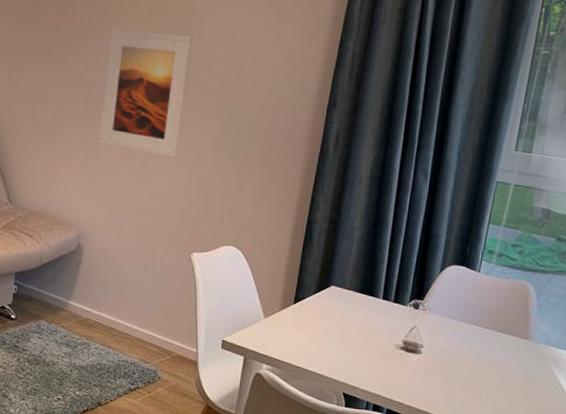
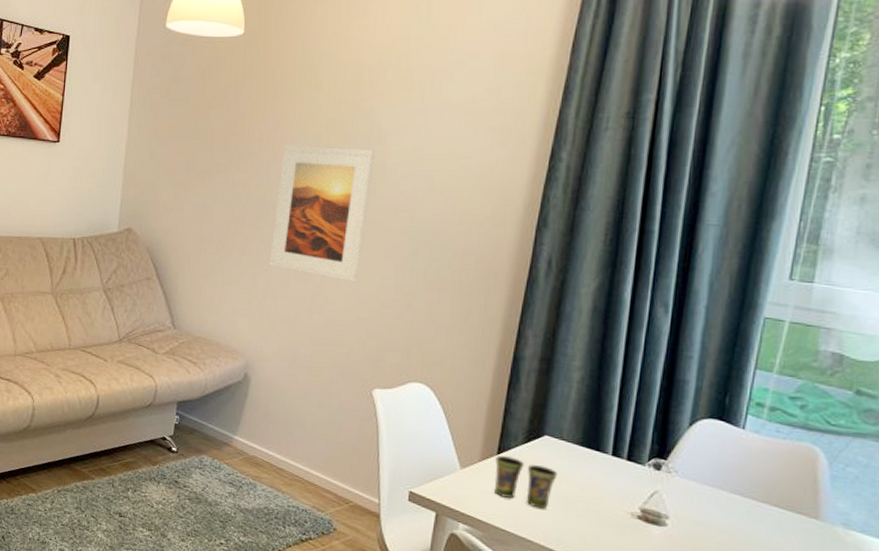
cup: none [291,304,342,347] -> present [494,455,558,509]

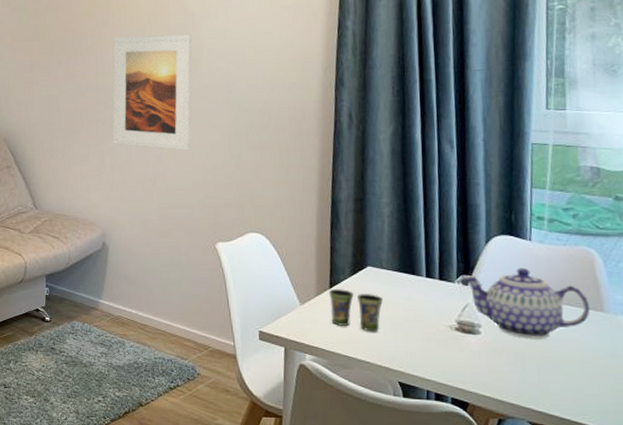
teapot: none [654,458,804,541] -> present [462,268,591,339]

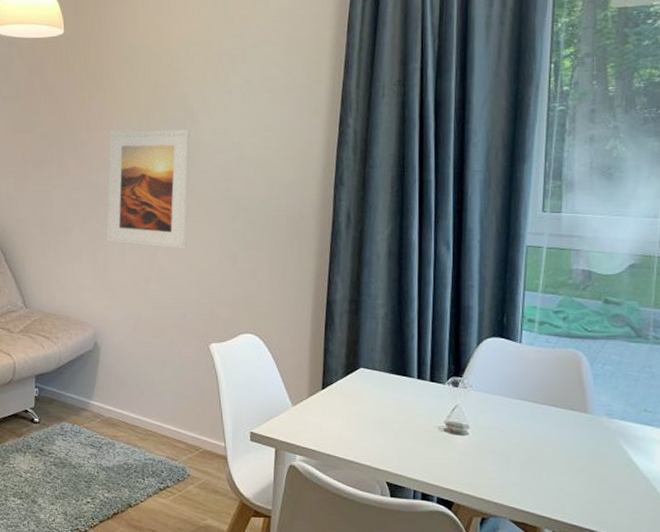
cup: present [329,288,384,332] -> none [321,389,375,433]
teapot: present [462,268,591,339] -> none [453,369,575,439]

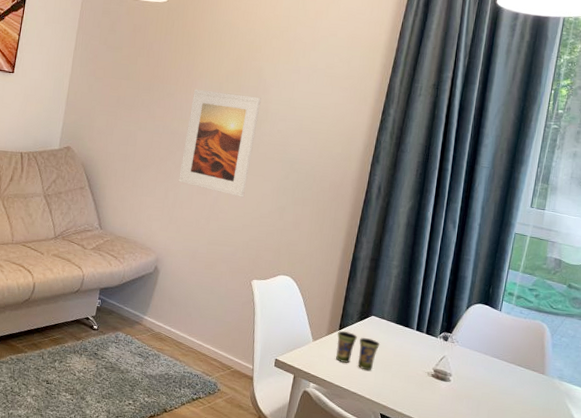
cup: none [321,389,375,433] -> present [336,331,380,371]

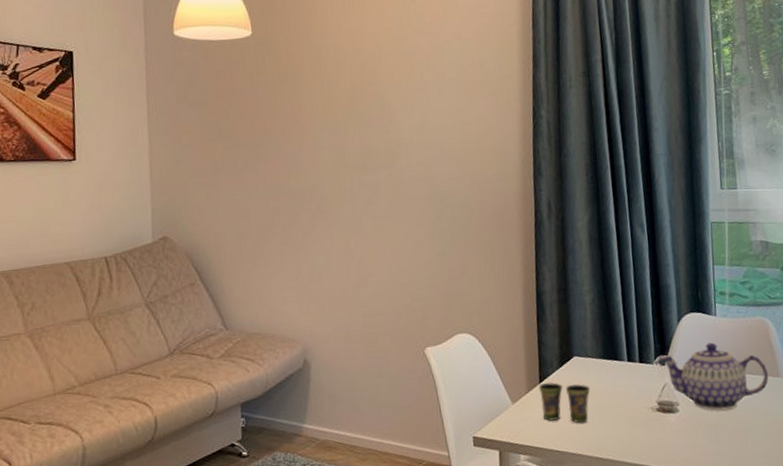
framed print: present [178,89,261,198] -> none [306,128,394,252]
teapot: none [444,332,536,391] -> present [659,342,769,411]

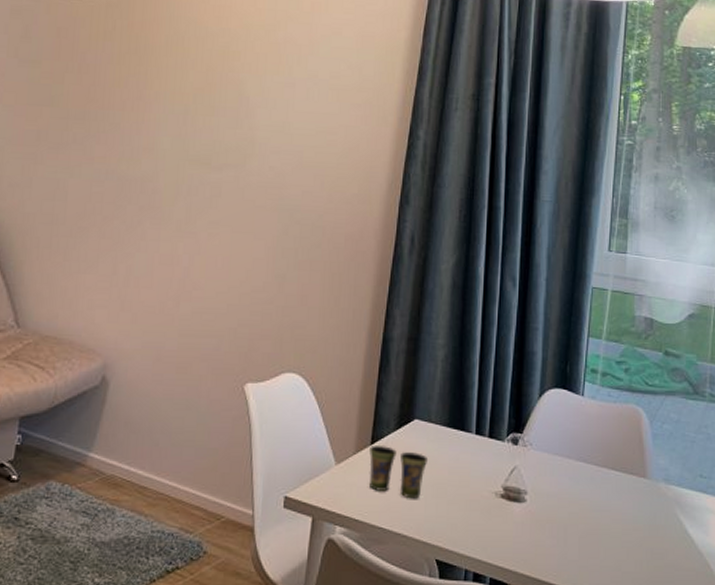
teapot: present [659,342,769,411] -> none [512,426,634,508]

